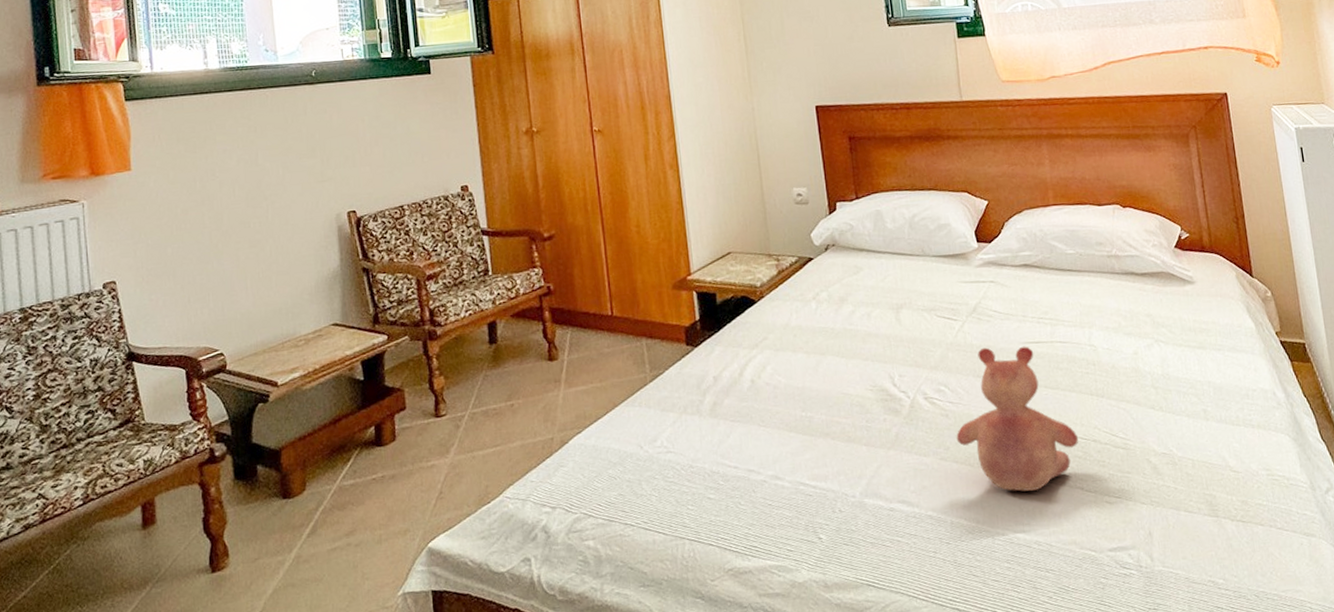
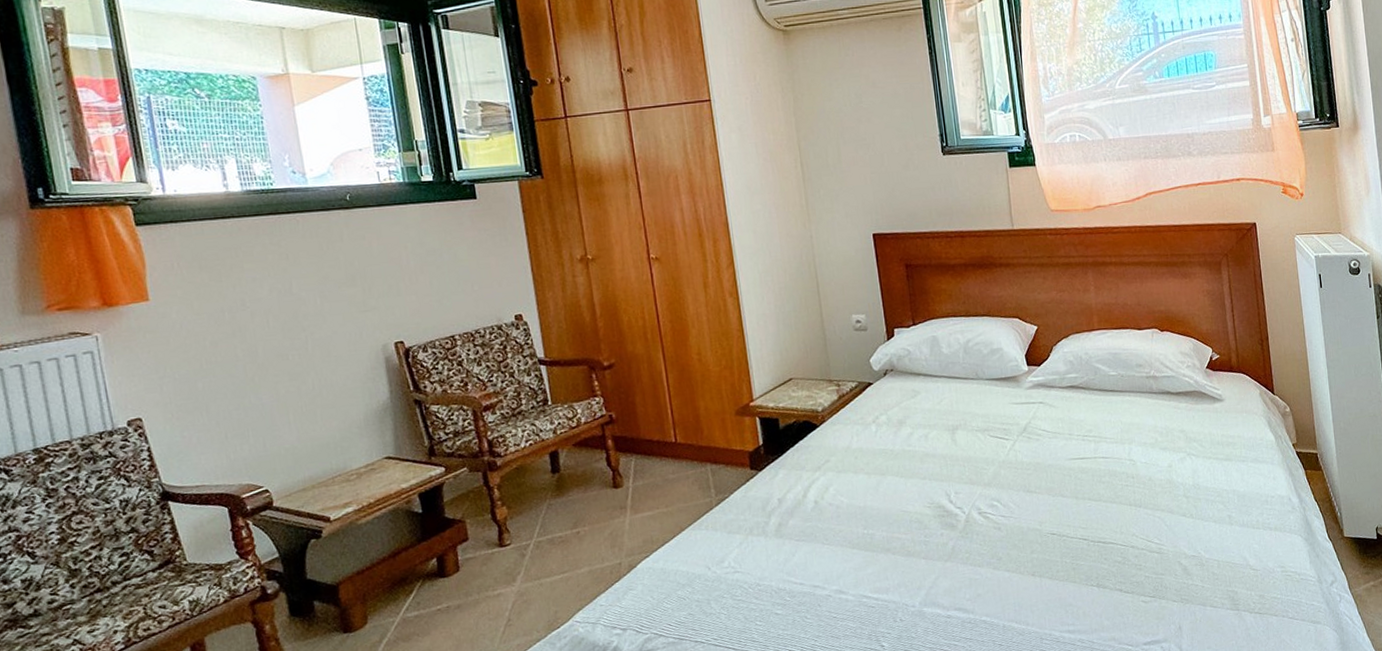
teddy bear: present [956,346,1079,492] -> none [1008,462,1119,595]

